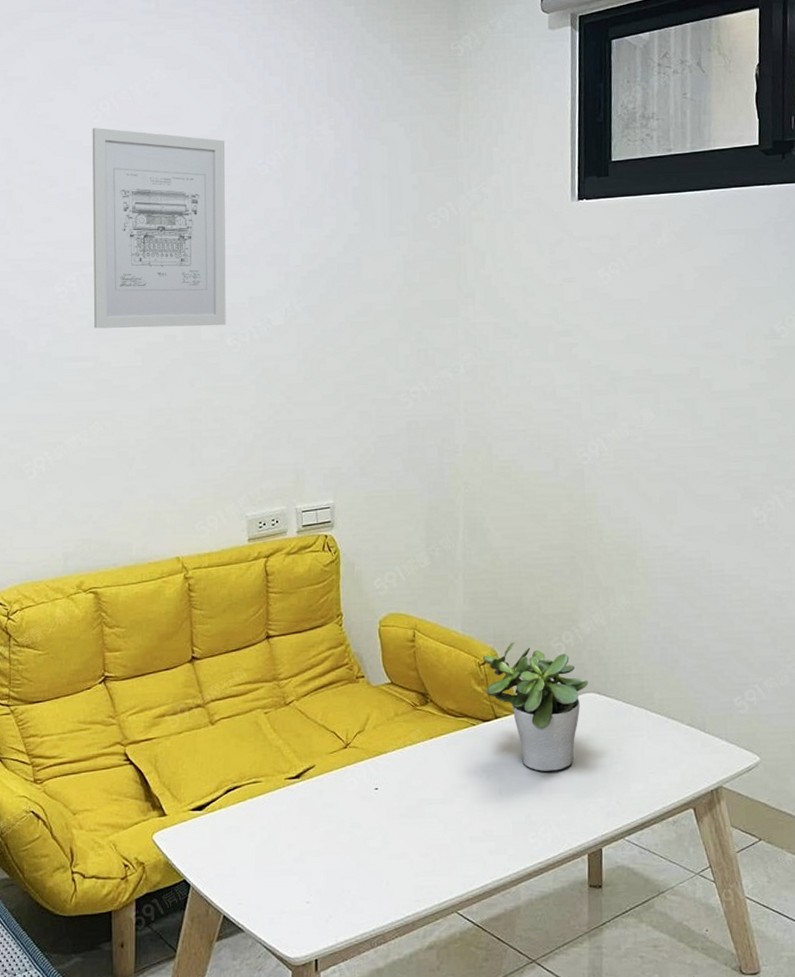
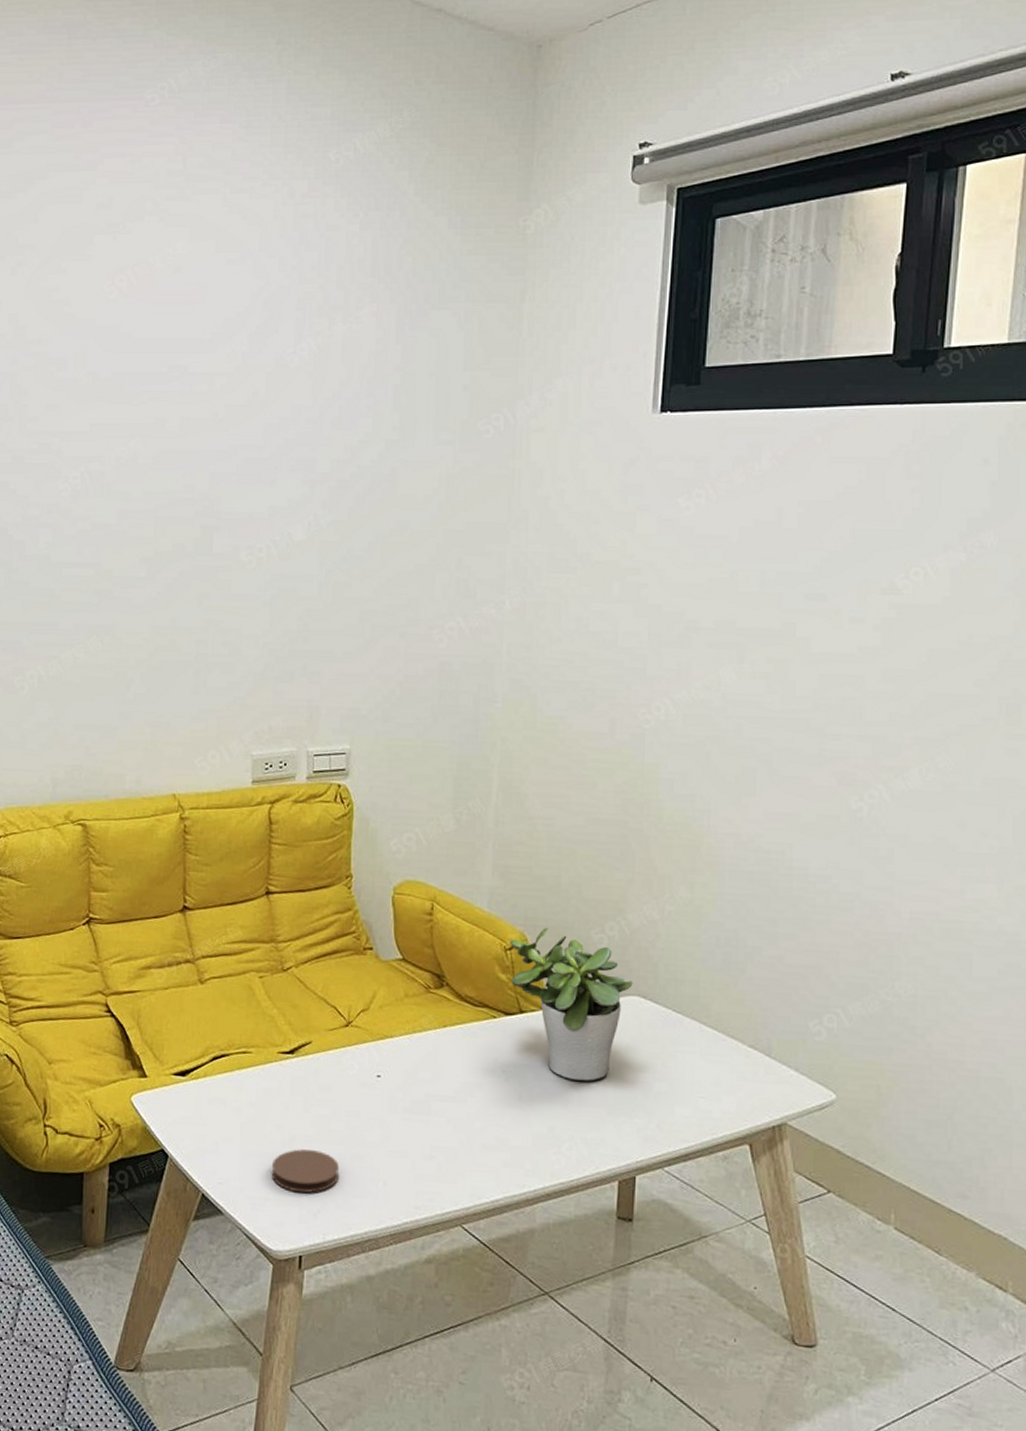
wall art: present [92,128,226,329] -> none [97,305,252,538]
coaster: none [285,862,347,903] -> present [271,1149,340,1193]

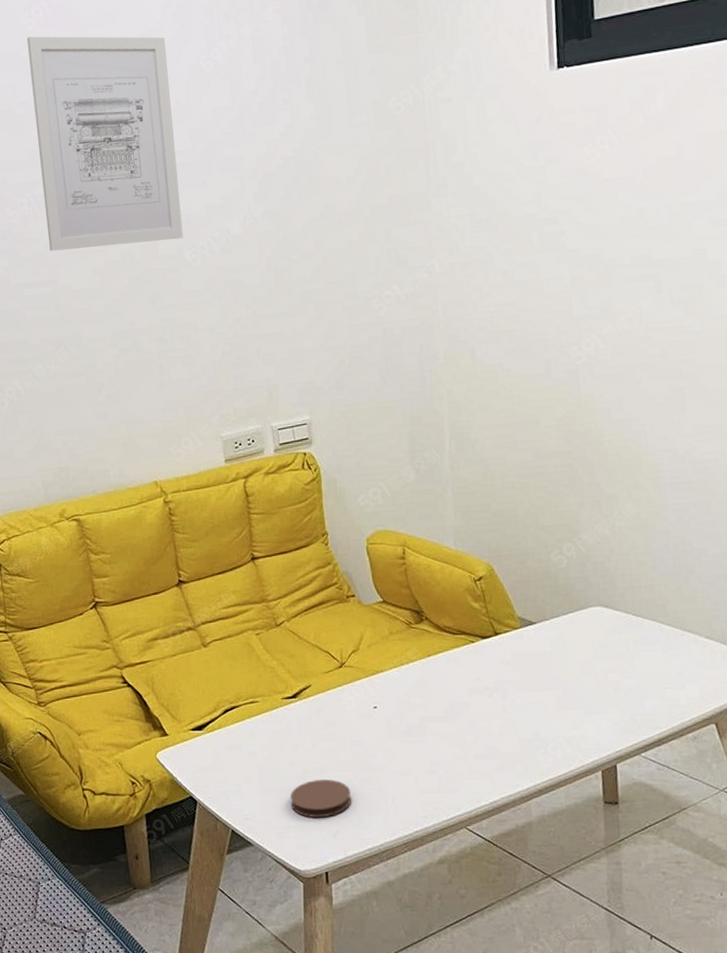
wall art: none [97,305,252,538] -> present [26,36,183,251]
potted plant: present [510,927,633,1081] -> none [478,555,594,688]

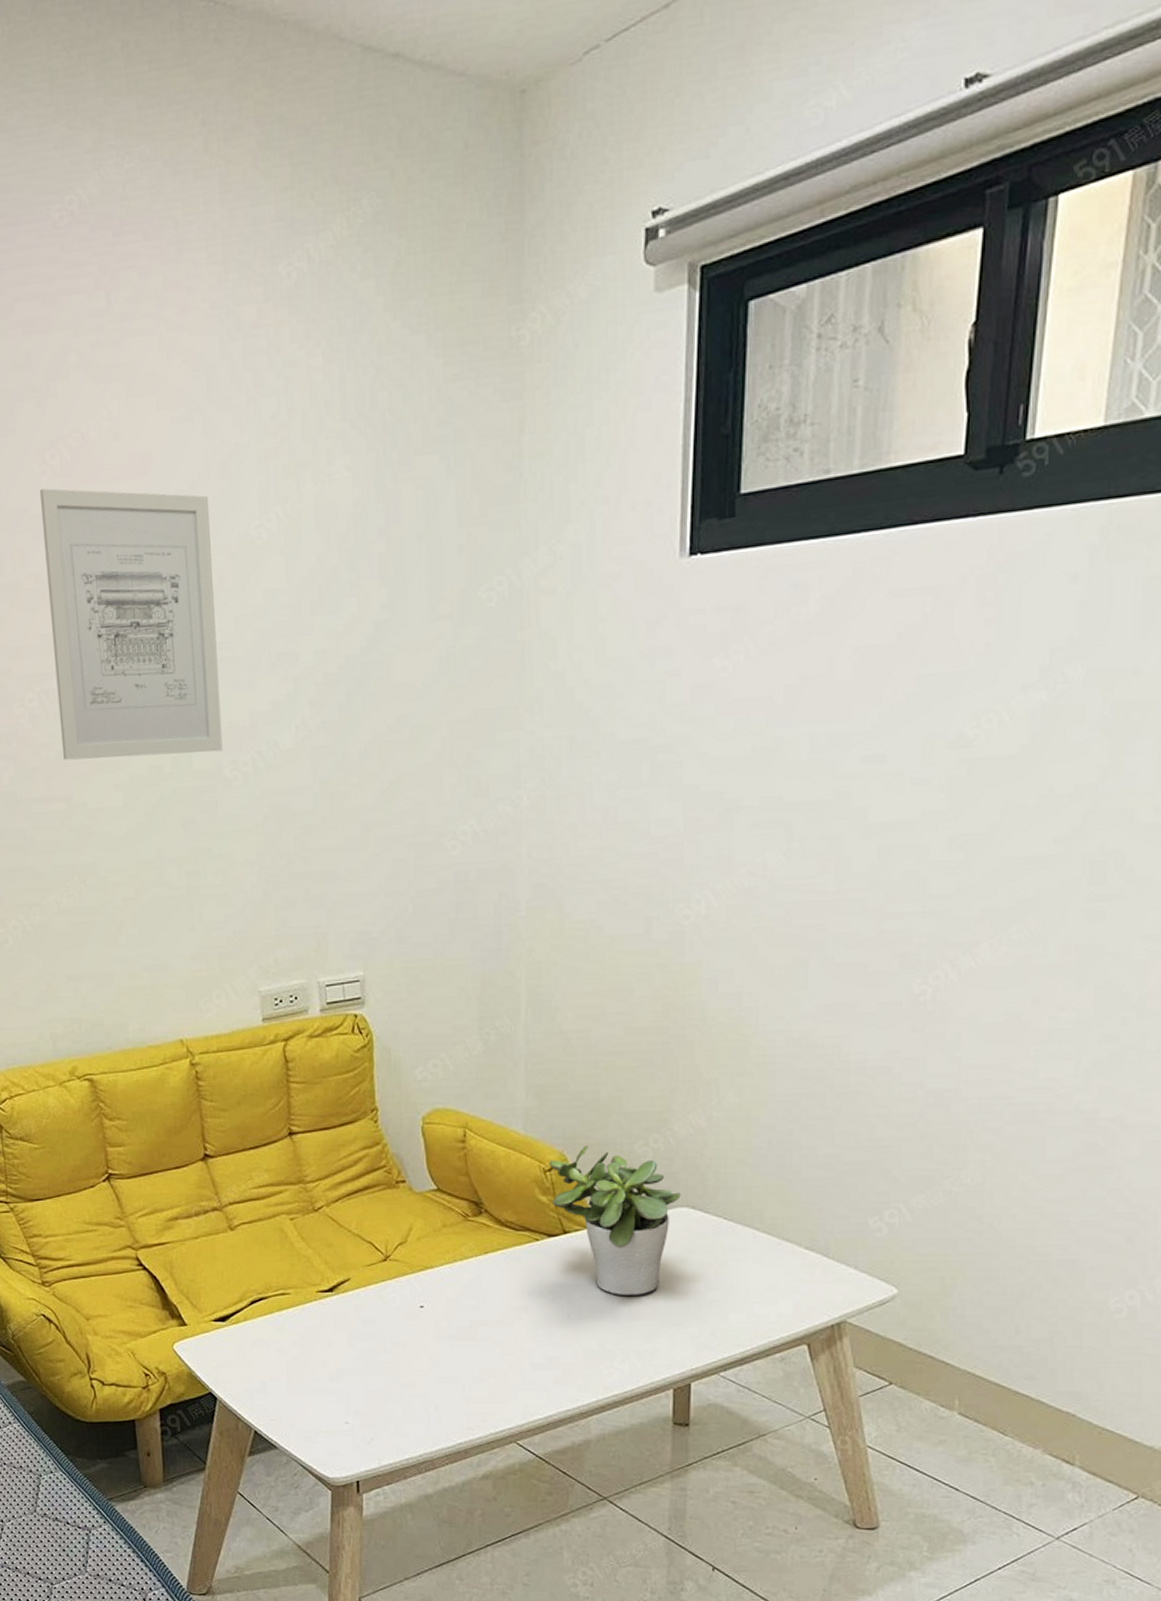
coaster: present [290,779,352,818] -> none [320,1382,390,1423]
potted plant: none [478,555,594,688] -> present [549,1145,681,1295]

